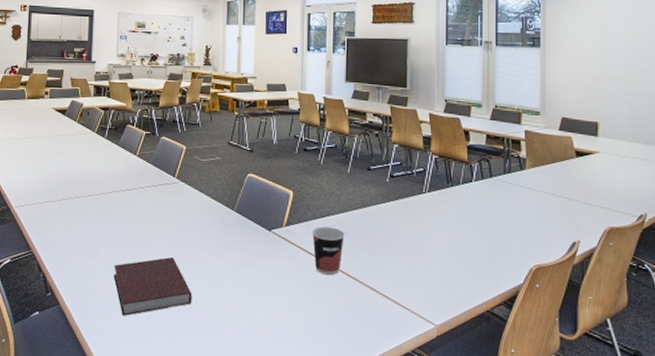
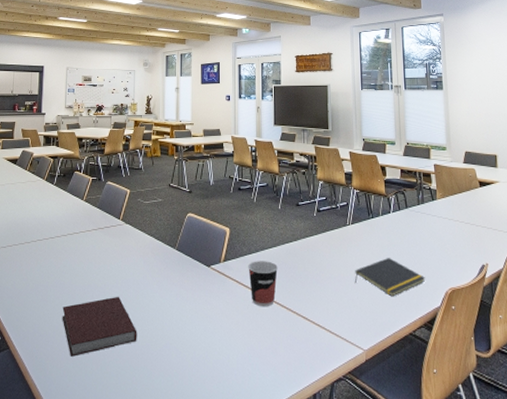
notepad: none [428,230,508,272] -> present [354,258,426,297]

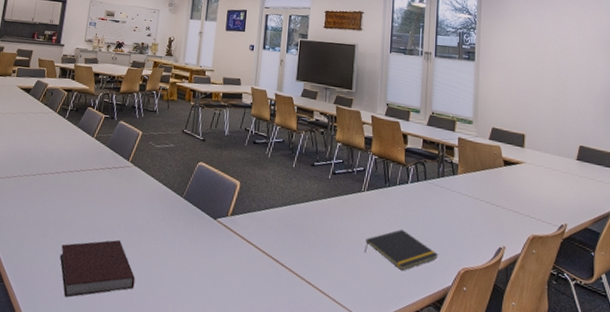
cup: present [248,261,278,307] -> none [255,218,286,268]

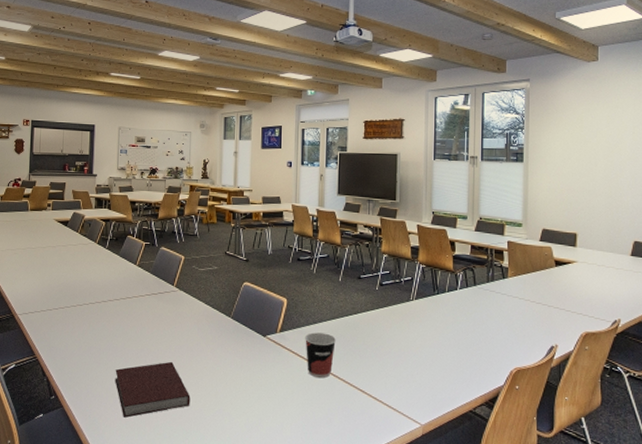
cup: none [255,218,286,268] -> present [305,332,336,379]
notepad: present [364,230,439,271] -> none [415,335,490,374]

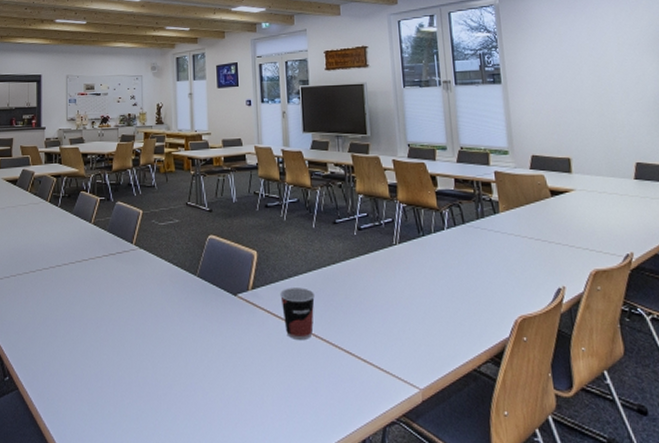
notebook: present [115,361,191,418] -> none [74,330,158,398]

